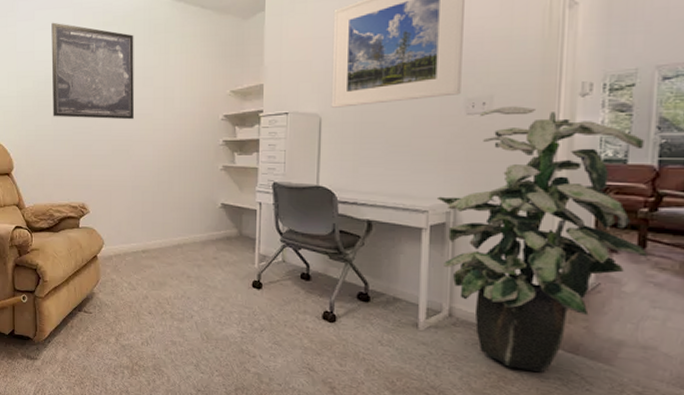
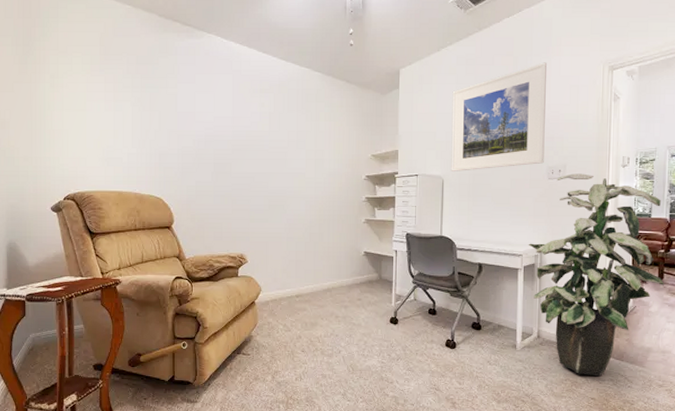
wall art: present [51,22,135,120] -> none [211,86,289,178]

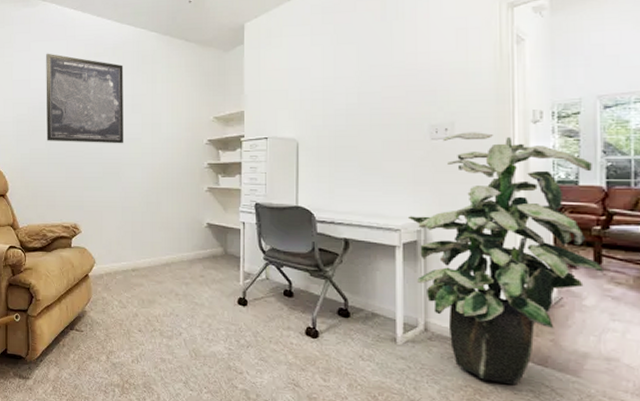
wall art: none [211,86,289,178] -> present [46,53,124,144]
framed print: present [451,62,548,171] -> none [306,4,425,133]

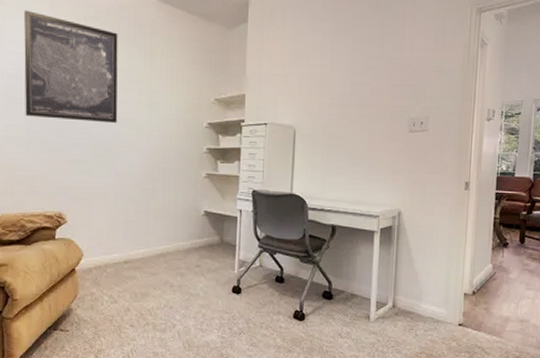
indoor plant: present [407,132,603,386] -> none [385,126,525,349]

